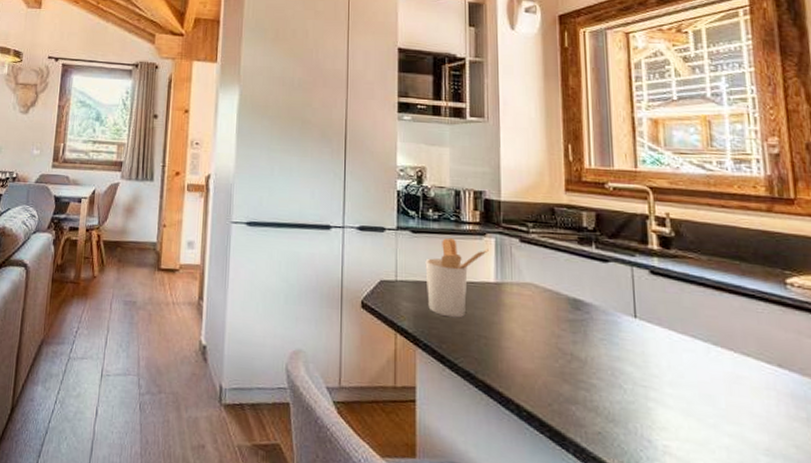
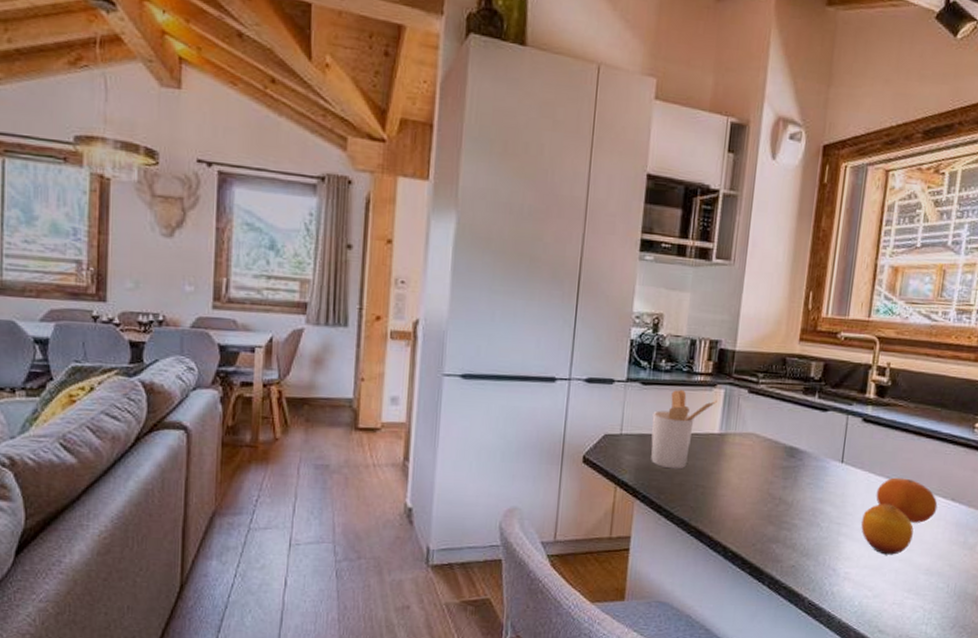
fruit: none [671,366,739,429] -> present [861,504,914,555]
fruit: none [682,336,763,392] -> present [876,477,938,523]

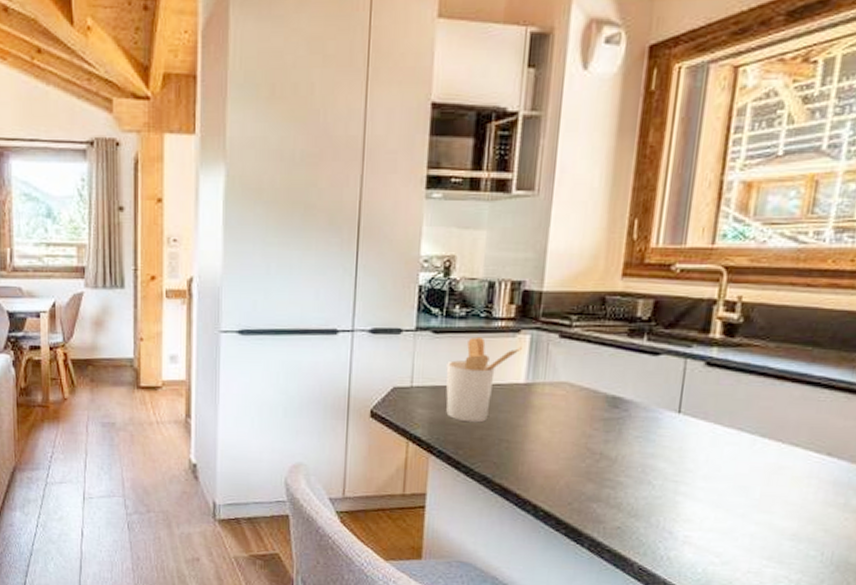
fruit: present [861,504,914,555] -> none [705,459,775,518]
fruit: present [876,477,938,523] -> none [724,429,808,481]

